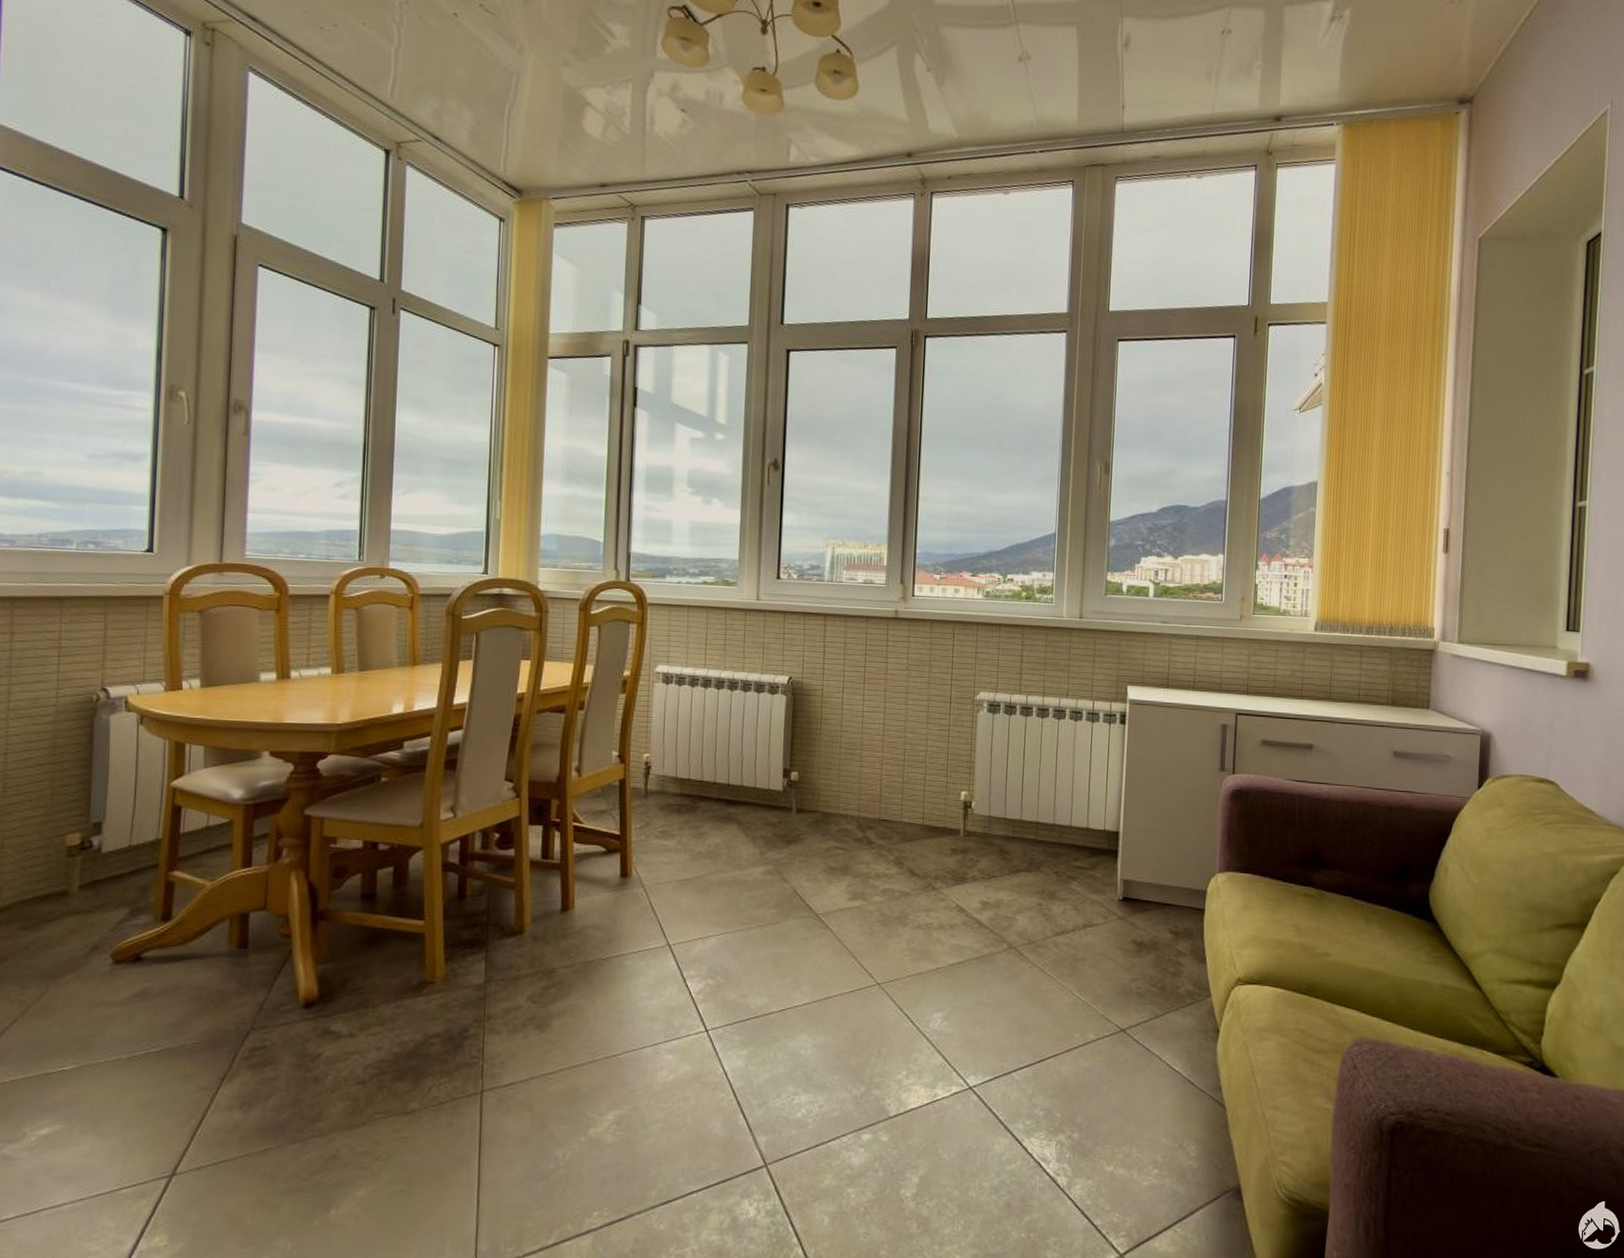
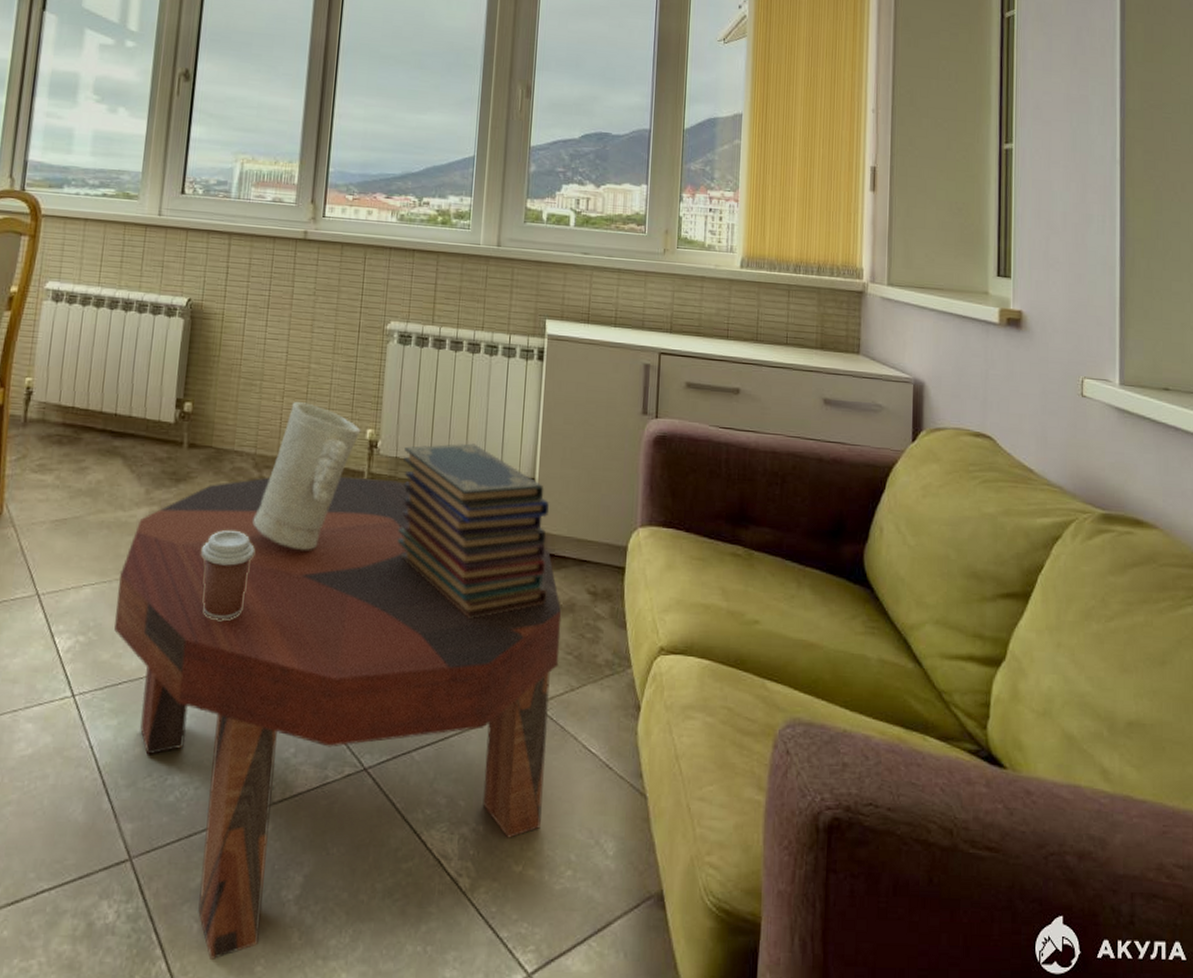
coffee table: none [739,834,1146,1246] -> present [114,476,562,959]
coffee cup: none [814,884,862,963] -> present [201,529,255,620]
decorative vase: none [859,769,956,901] -> present [253,402,361,550]
book stack: none [993,801,1133,958] -> present [397,443,549,620]

